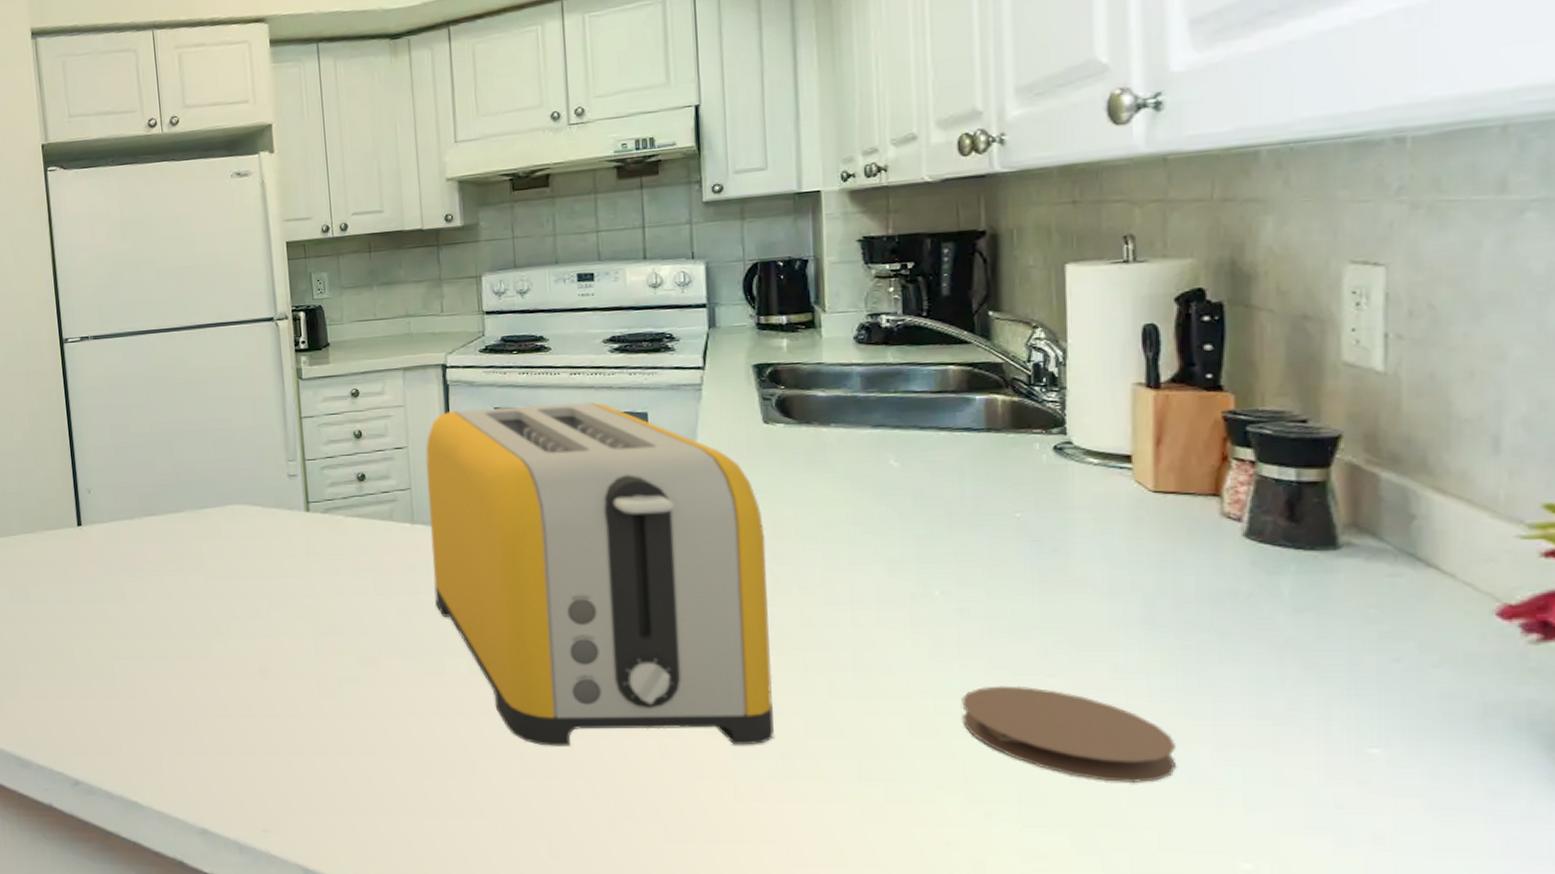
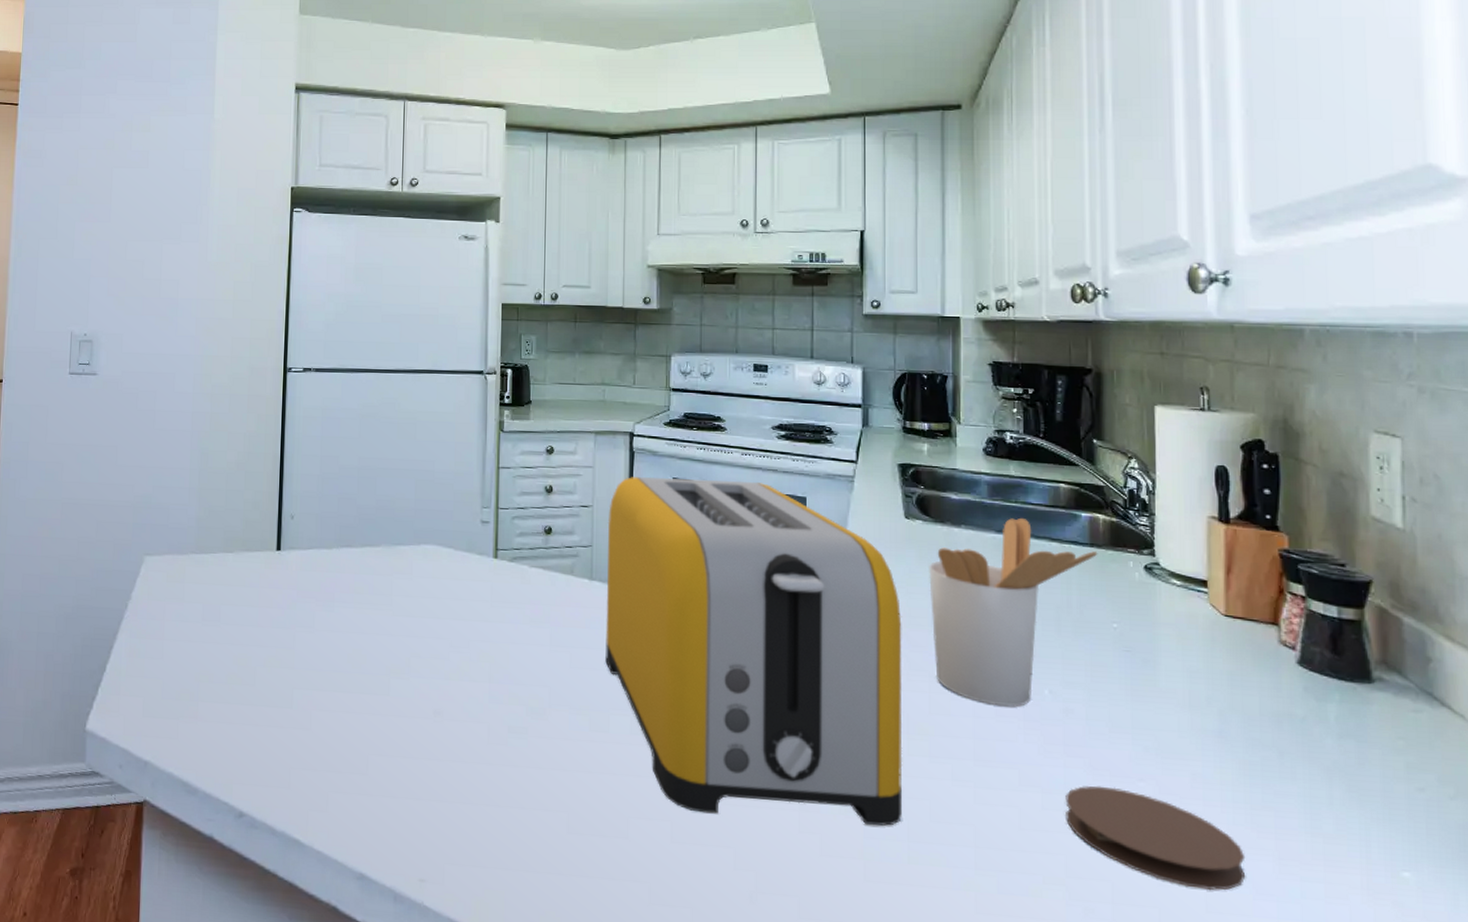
utensil holder: none [794,408,997,613] -> present [929,517,1098,707]

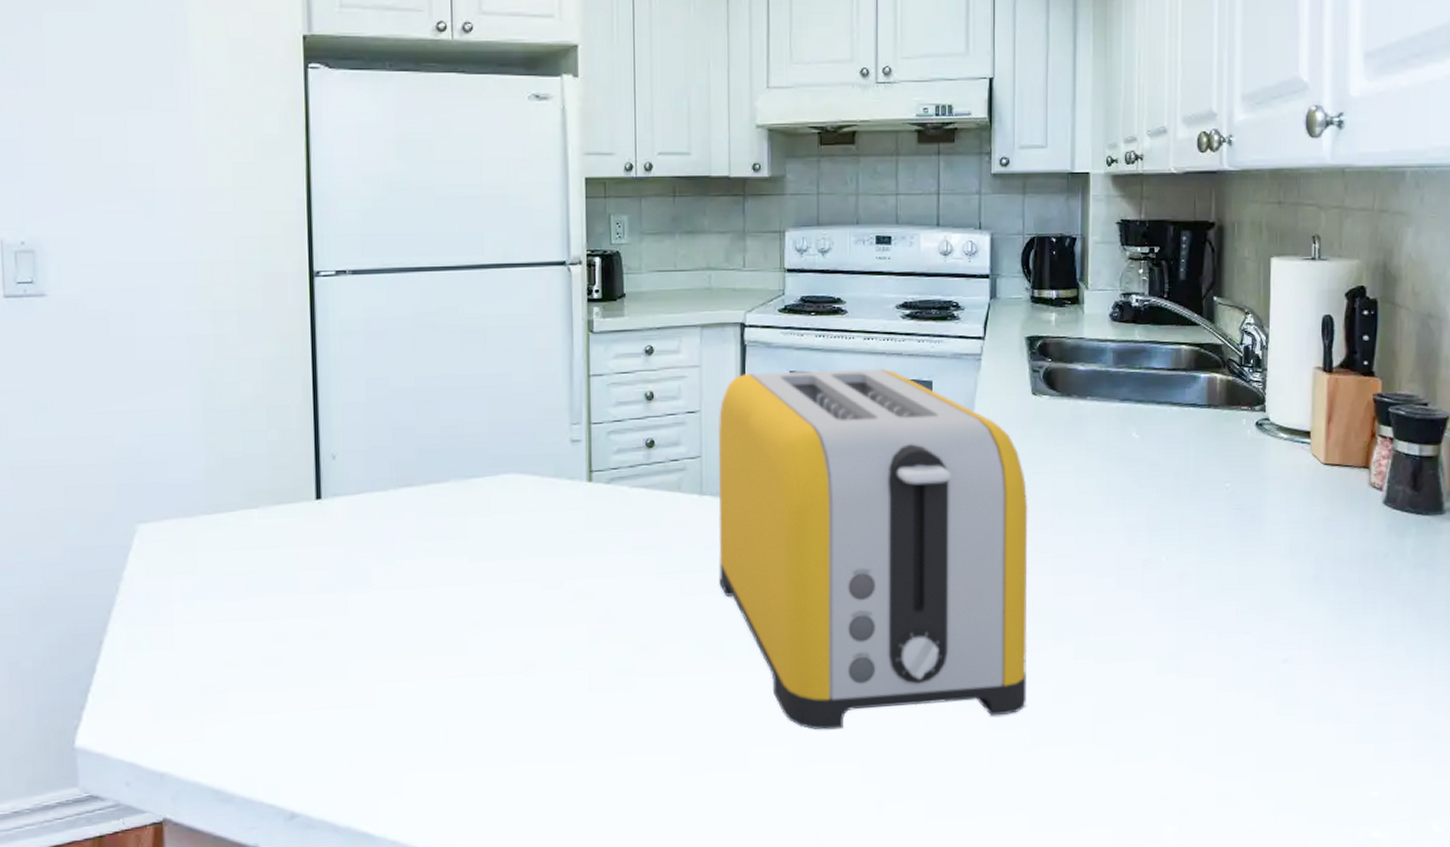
utensil holder: present [929,517,1098,707] -> none [1055,383,1215,579]
coaster: present [1065,786,1246,891] -> none [1178,643,1331,728]

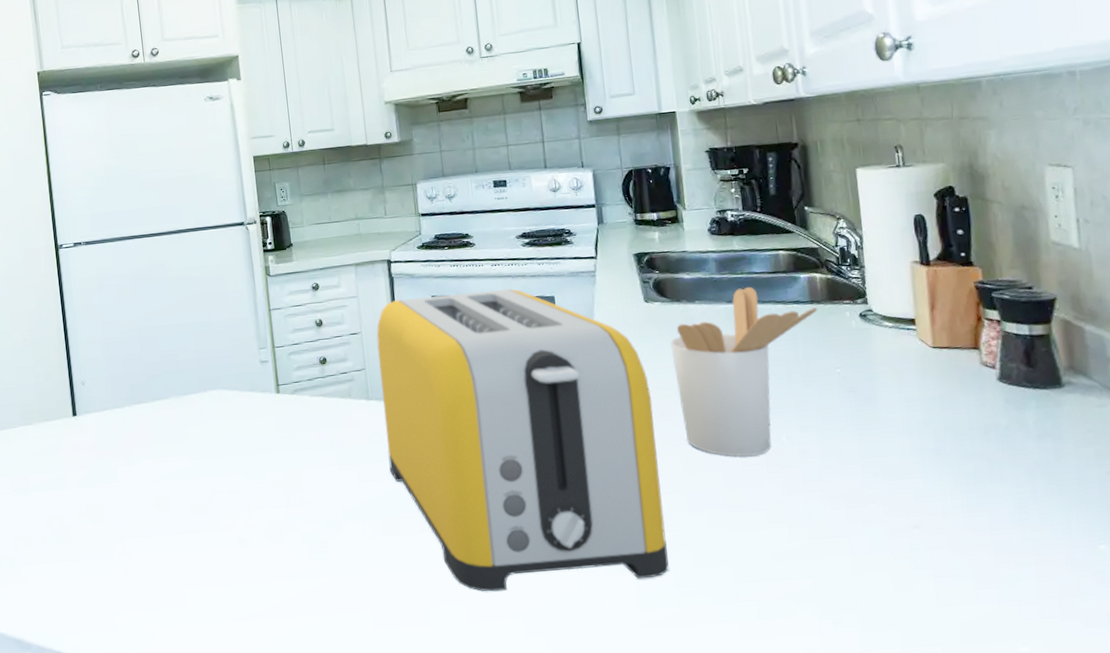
utensil holder: none [1055,383,1215,579] -> present [670,286,818,457]

